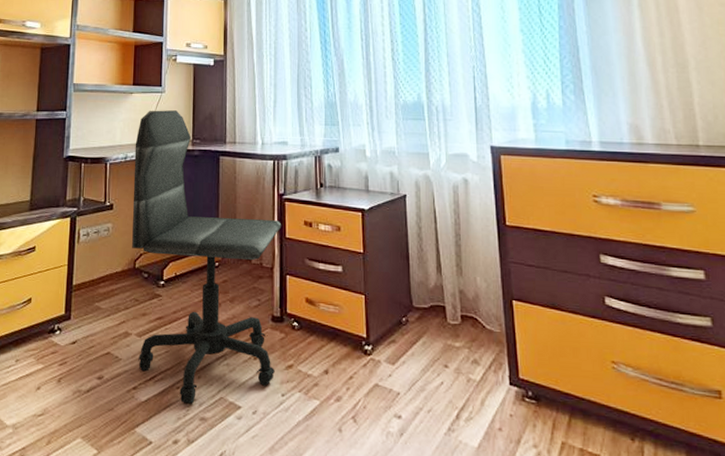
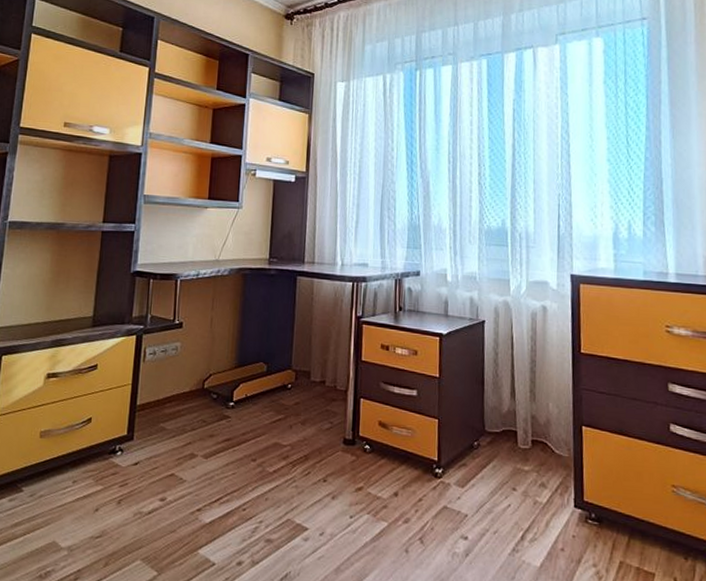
office chair: present [132,110,282,404] -> none [201,226,358,526]

